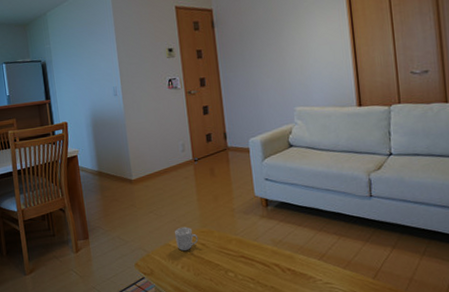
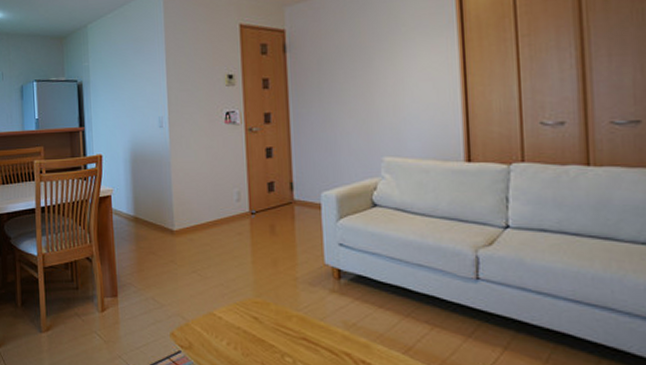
mug: present [175,227,199,251] -> none [222,294,250,323]

